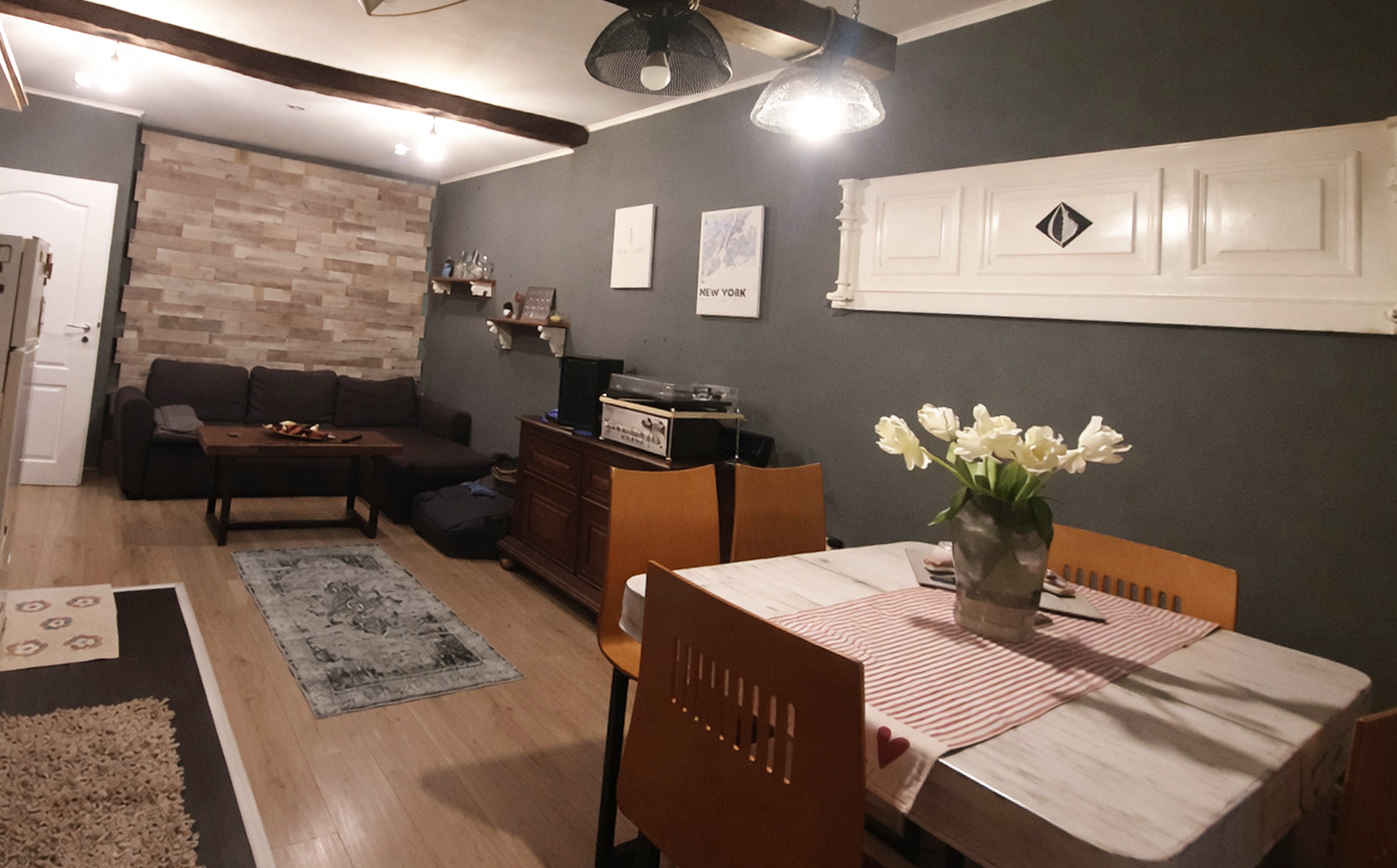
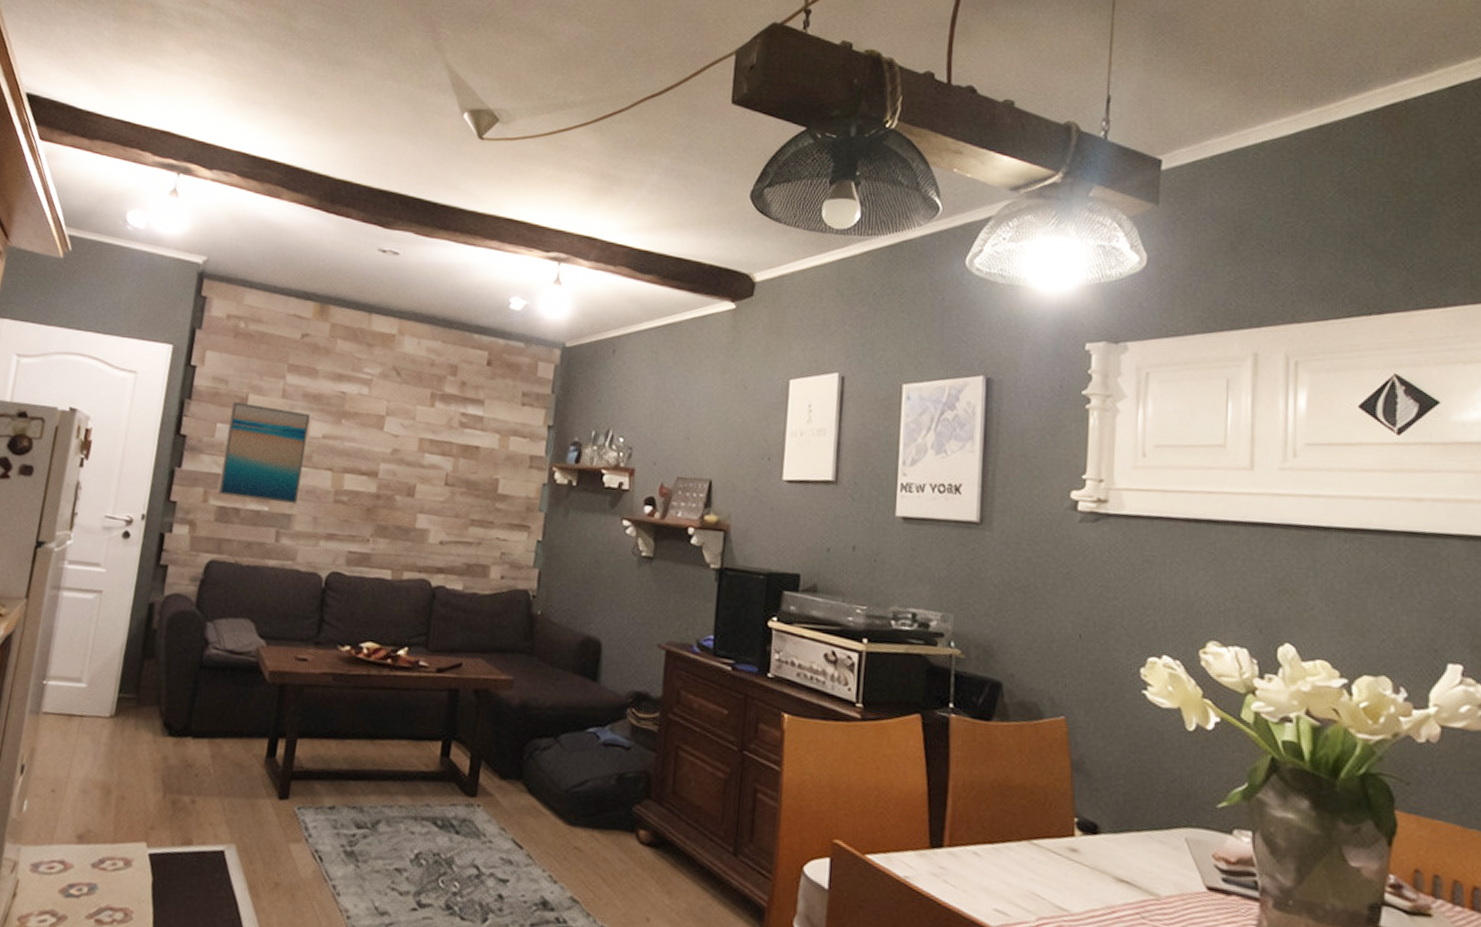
wall art: none [160,230,235,313] -> present [218,402,310,505]

